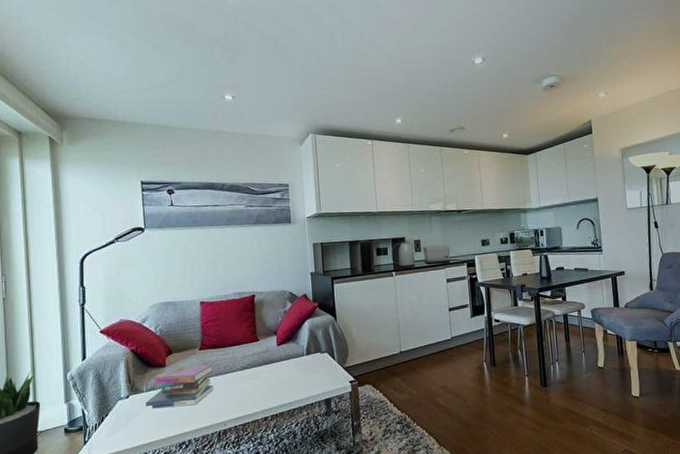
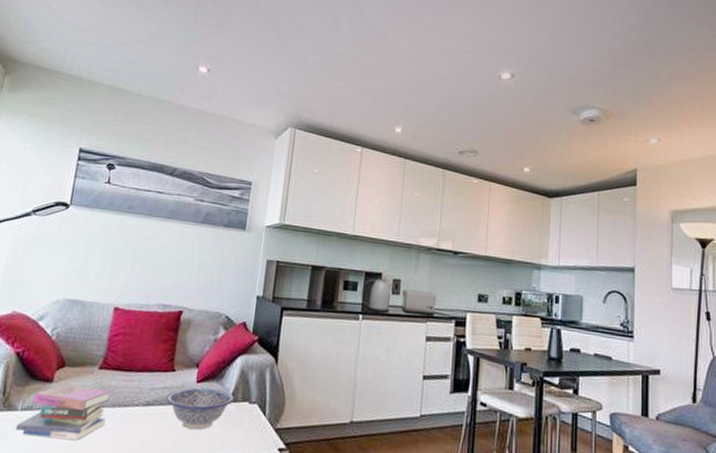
decorative bowl: none [256,347,310,381] -> present [166,387,235,430]

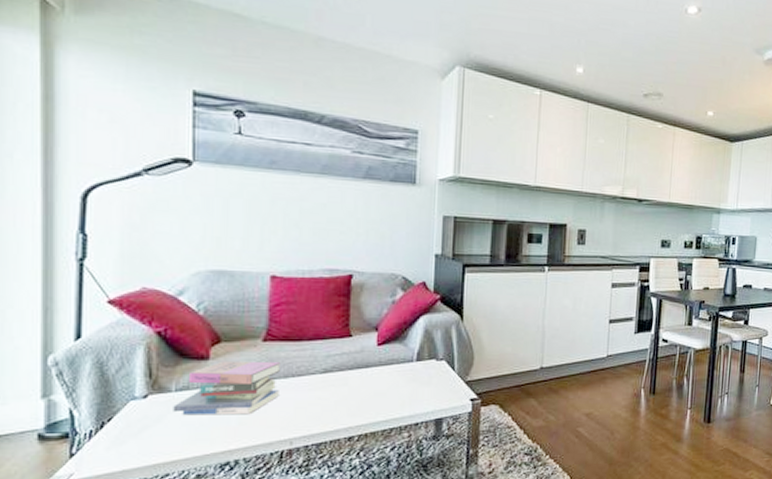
decorative bowl: present [166,387,235,430] -> none [345,349,421,391]
kettle: present [361,278,392,314] -> none [546,229,577,264]
toaster: present [400,289,437,317] -> none [586,239,622,264]

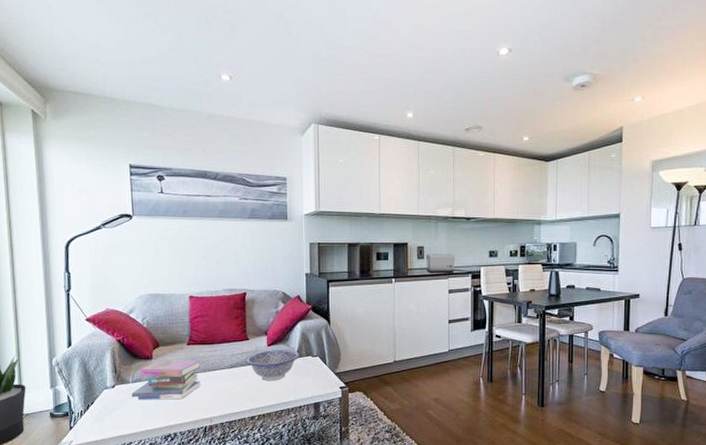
decorative bowl: none [345,349,421,391] -> present [245,349,300,381]
toaster: none [586,239,622,264] -> present [425,254,455,274]

